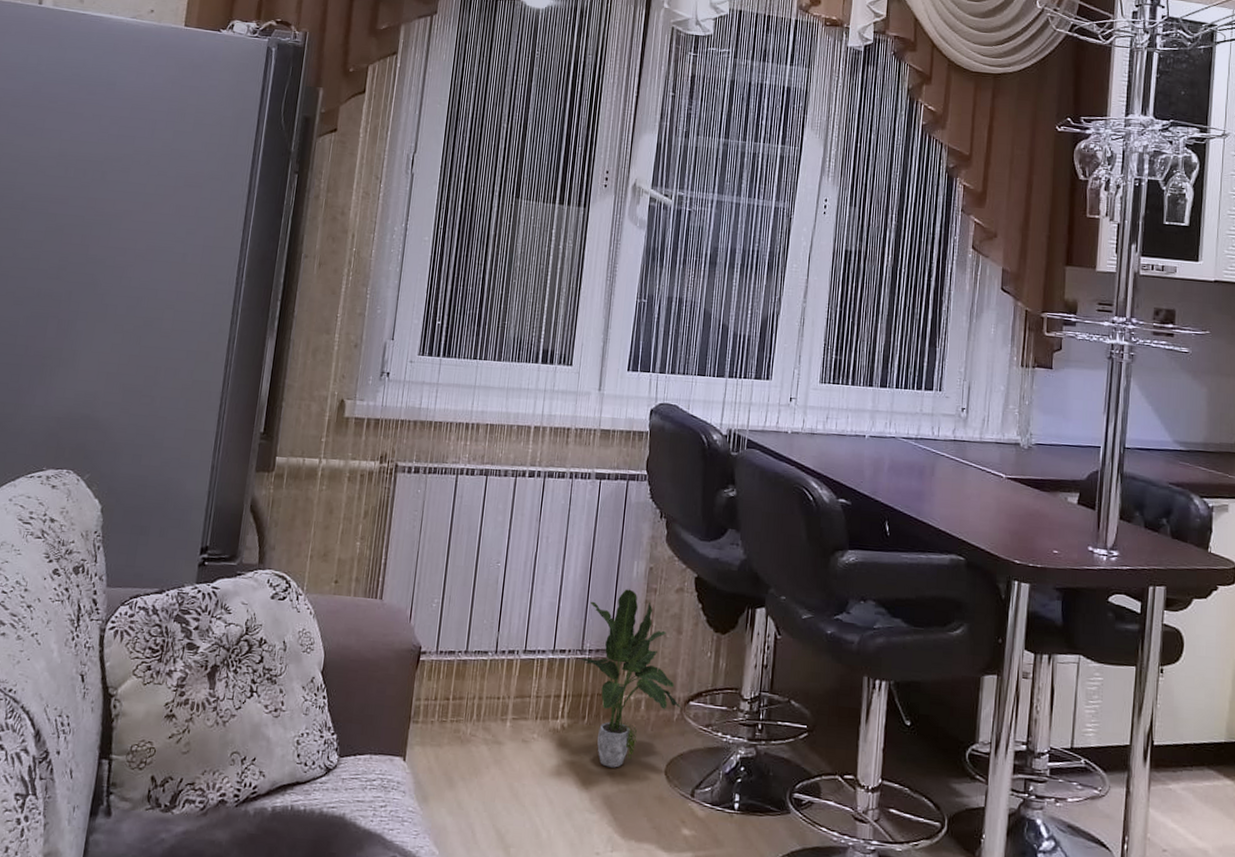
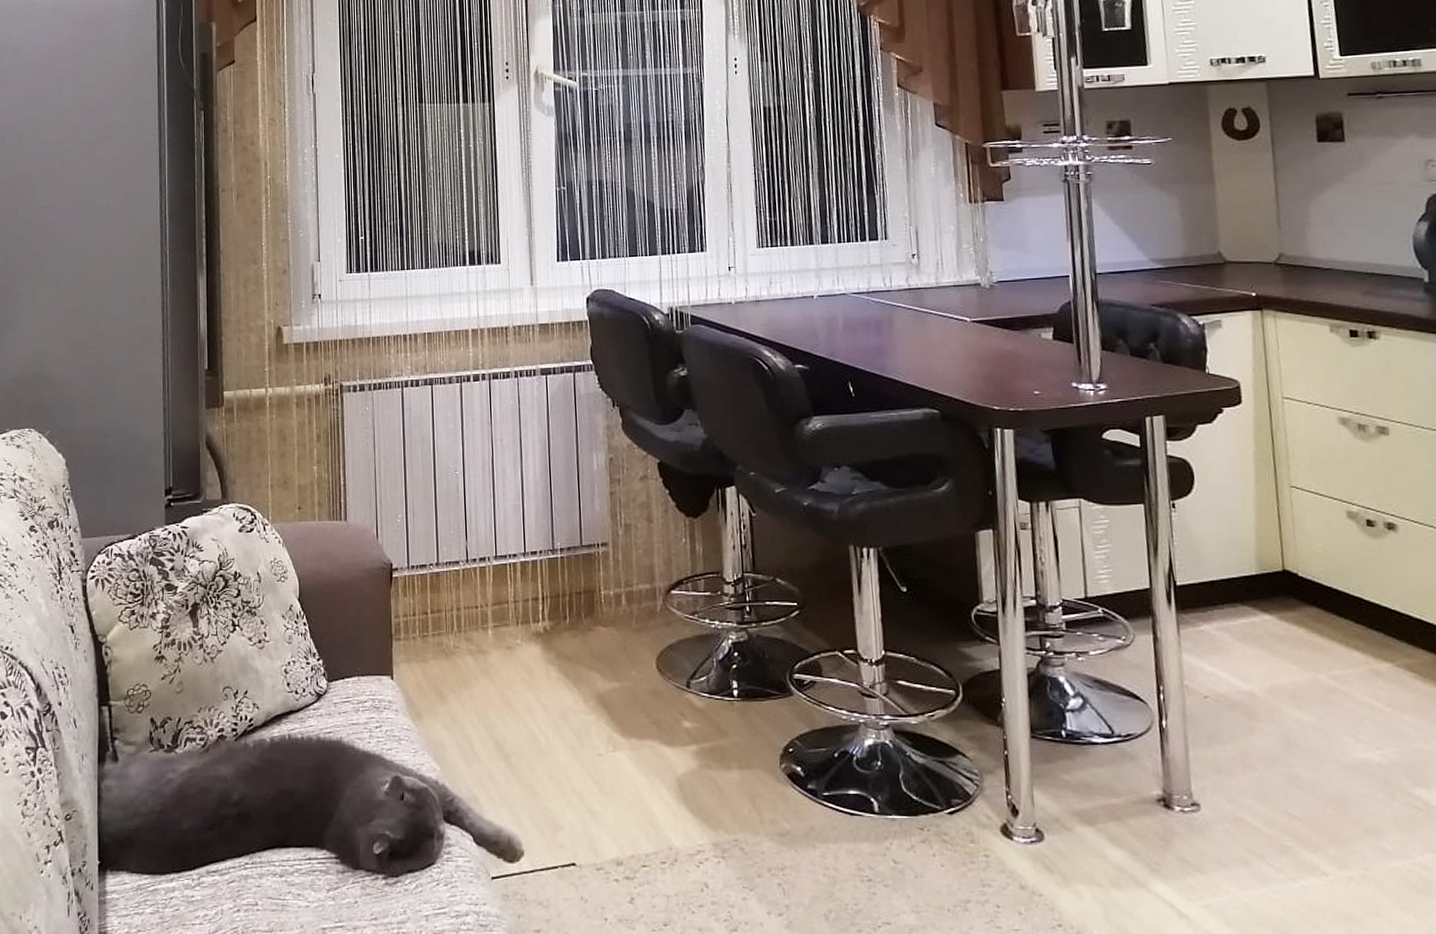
potted plant: present [581,589,683,768] -> none [554,482,665,666]

